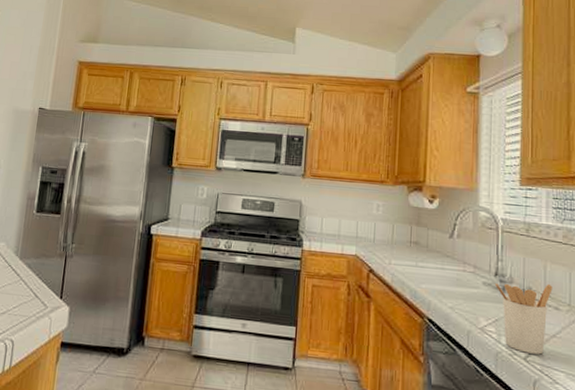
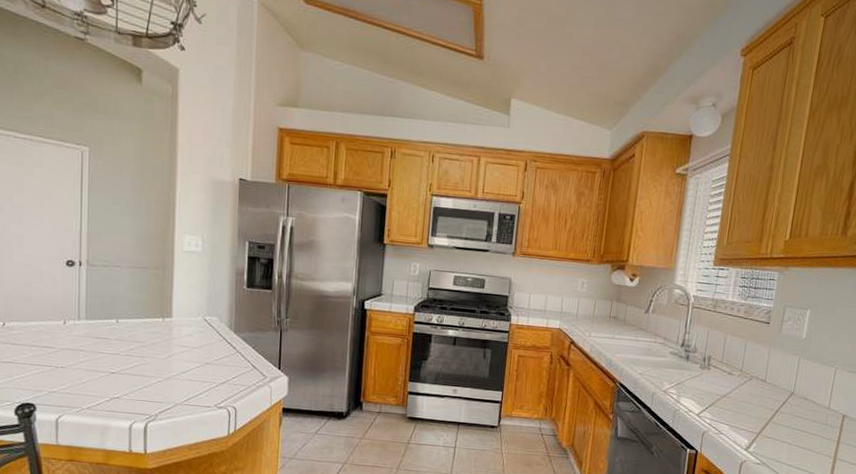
utensil holder: present [494,283,553,355] -> none [680,352,729,411]

